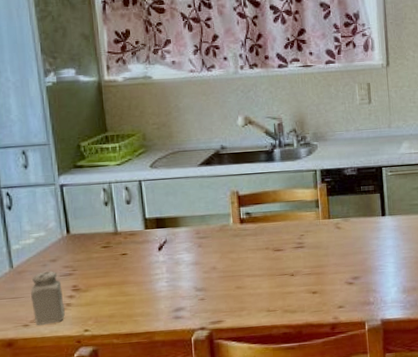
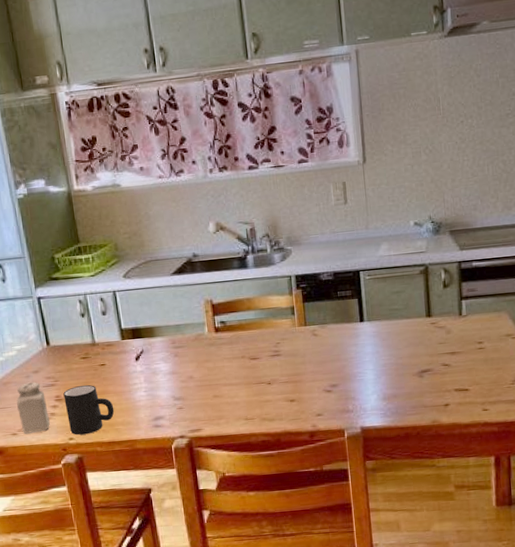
mug: none [81,274,134,327] -> present [63,384,115,435]

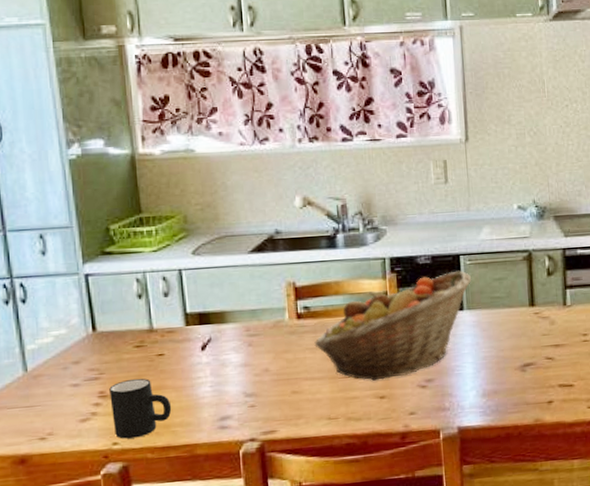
salt shaker: present [16,382,50,434] -> none [49,374,90,438]
fruit basket: none [231,285,372,386] -> present [314,270,472,381]

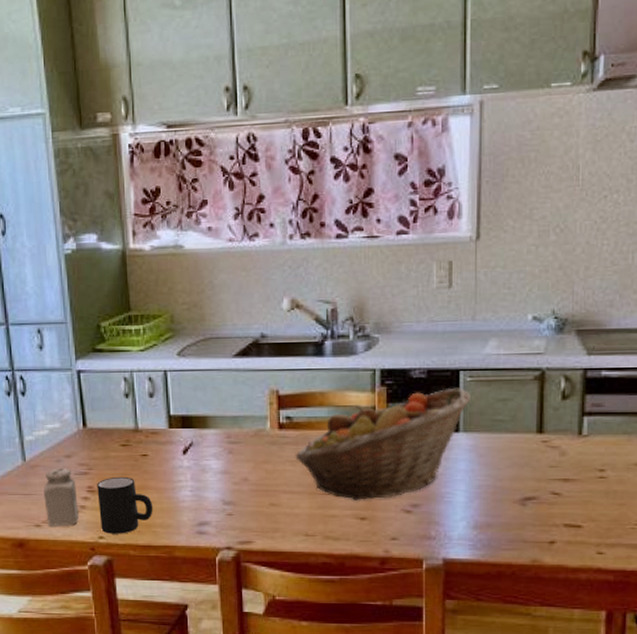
salt shaker: none [49,374,90,438] -> present [44,468,79,526]

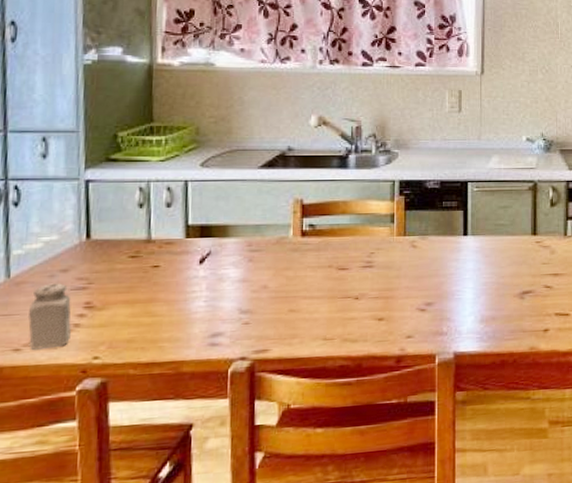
mug: present [97,476,153,534] -> none [96,289,161,353]
fruit basket: present [295,387,472,500] -> none [316,196,478,302]

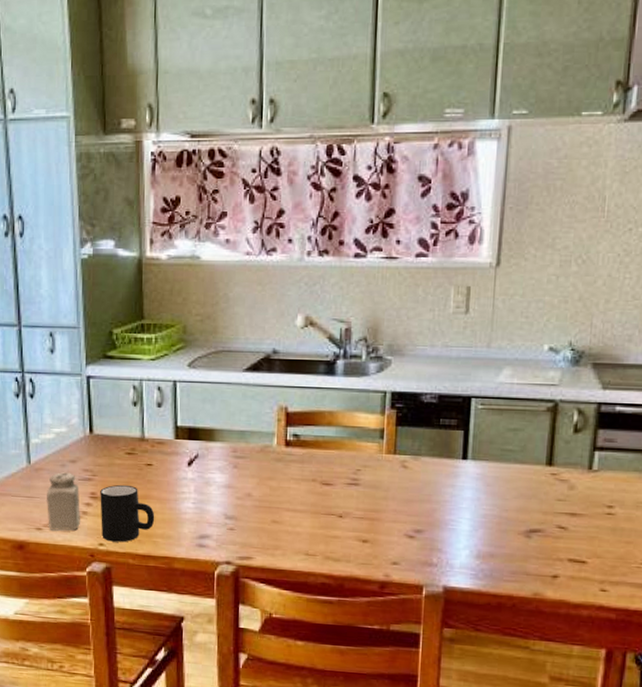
mug: none [96,289,161,353] -> present [100,484,155,542]

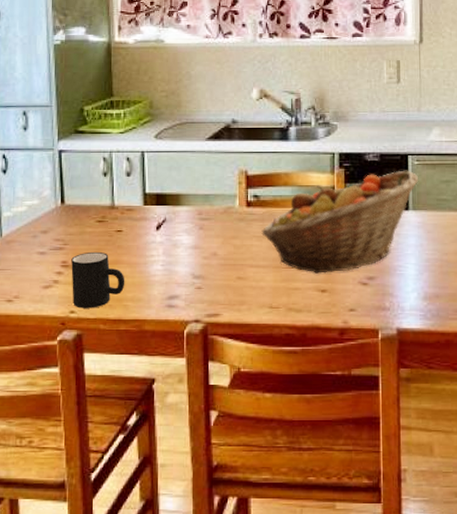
salt shaker: present [47,472,80,531] -> none [18,243,52,301]
fruit basket: none [300,414,482,523] -> present [261,170,419,273]

